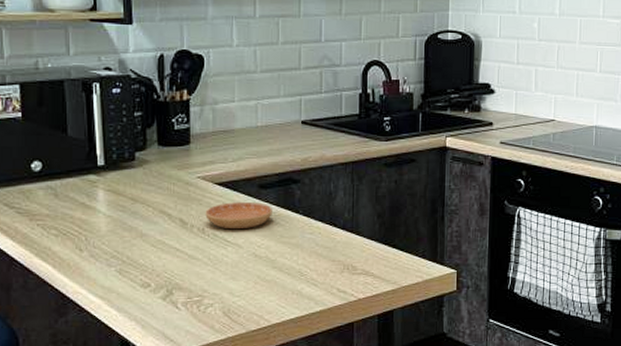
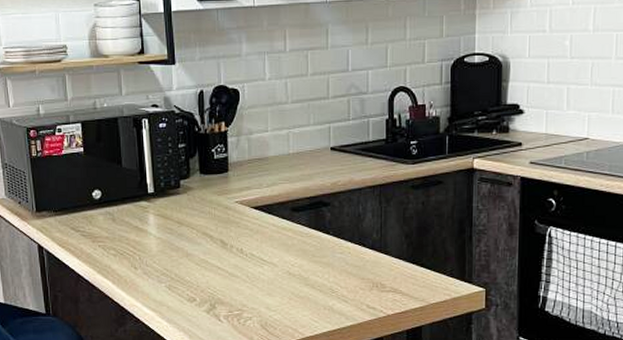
saucer: present [205,202,272,230] -> none [243,224,304,250]

